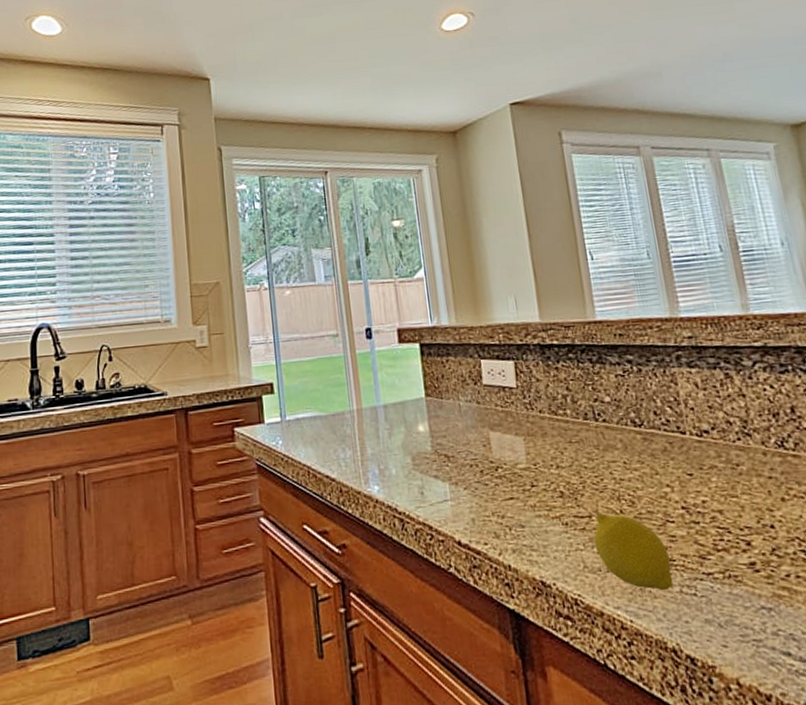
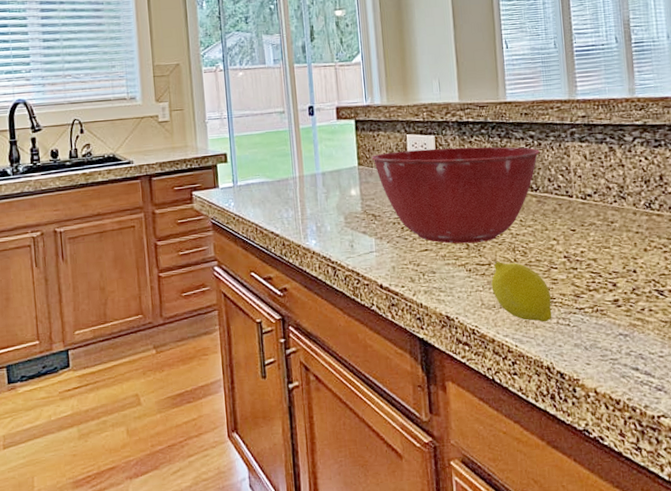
mixing bowl: none [440,373,641,491] -> present [371,146,540,244]

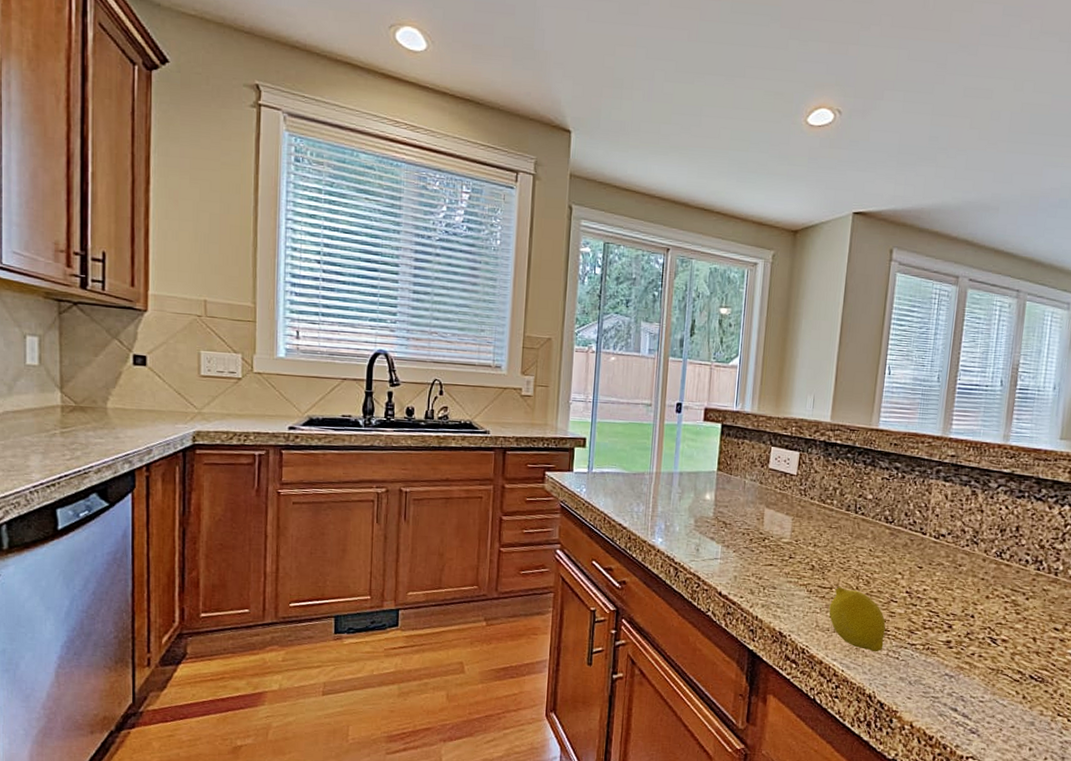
mixing bowl: present [371,146,540,244] -> none [732,462,902,566]

